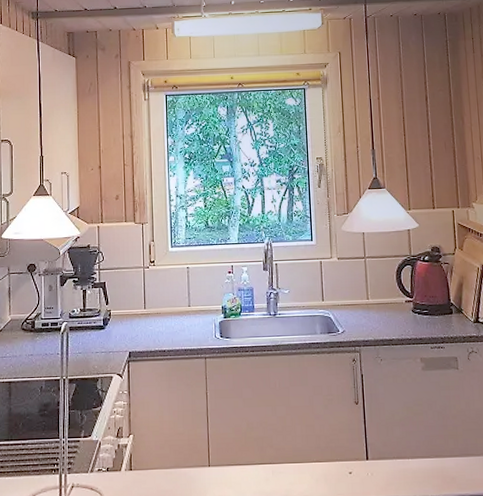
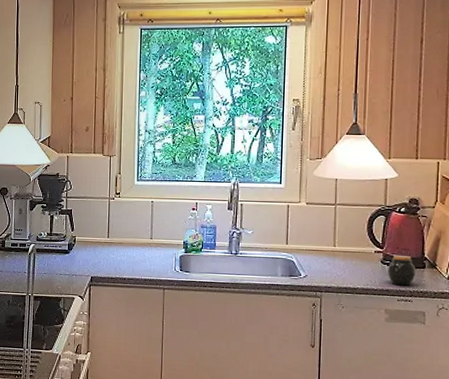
jar: none [418,302,445,332] -> present [387,255,416,285]

